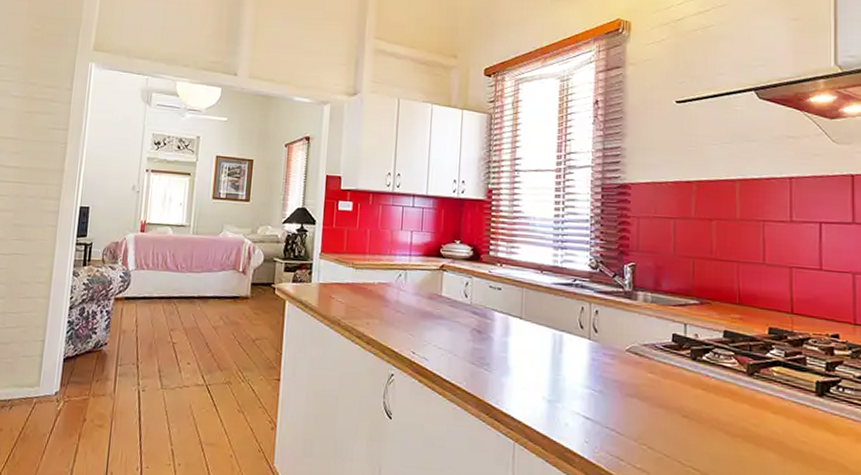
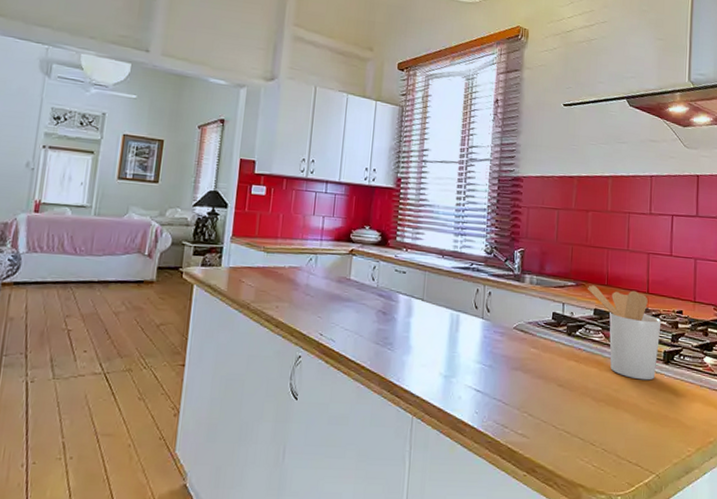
utensil holder: none [714,303,812,415] -> present [587,285,662,380]

